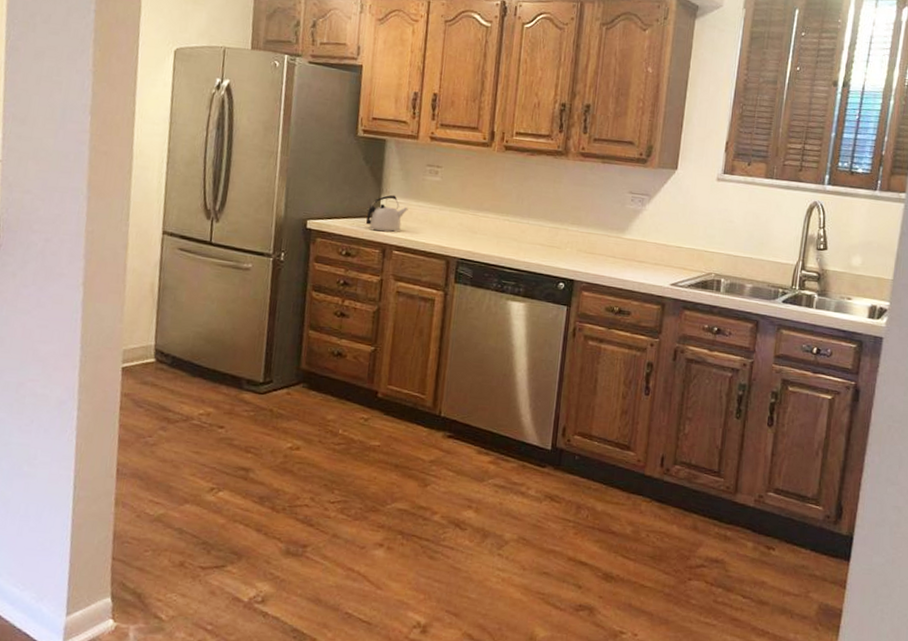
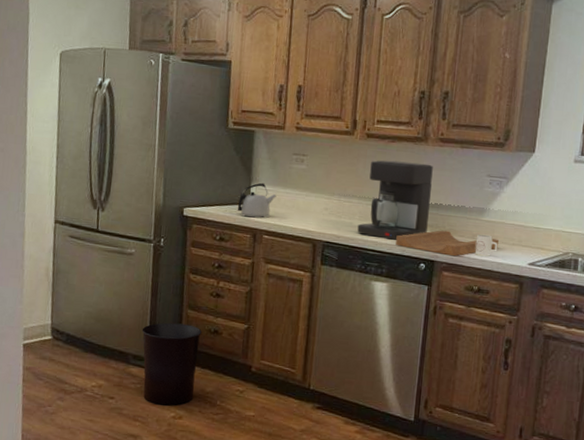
waste bin: none [257,344,324,435] -> present [142,322,202,406]
coffee maker: none [493,174,574,258] -> present [357,160,433,240]
cutting board: none [534,248,640,276] -> present [396,230,499,257]
mug: none [615,252,640,277] -> present [474,234,498,257]

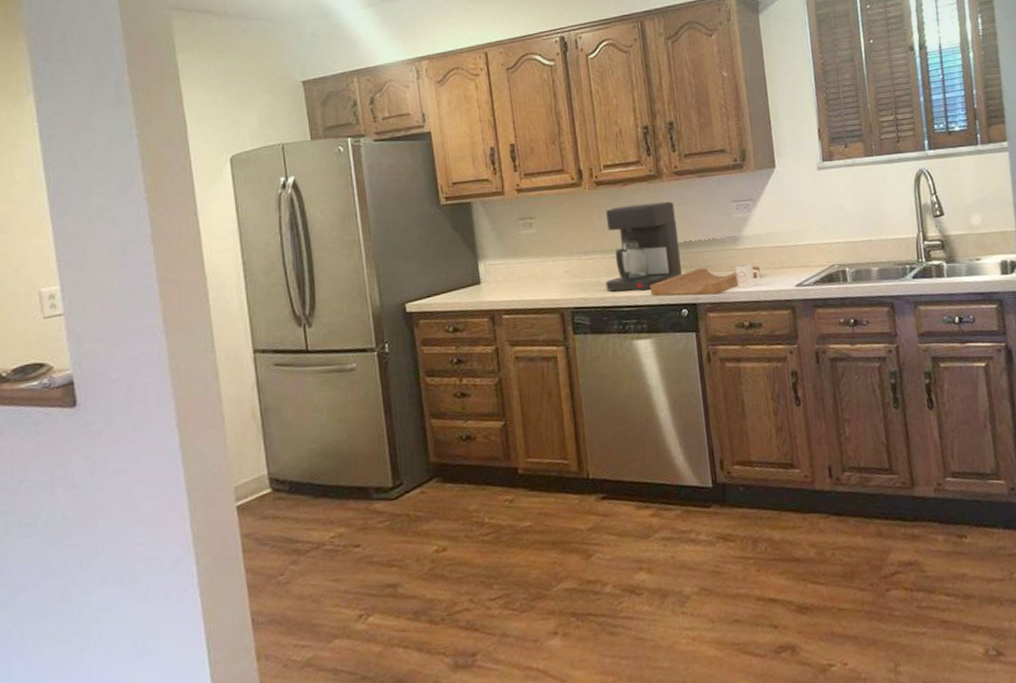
waste bin: present [142,322,202,406] -> none [380,436,456,541]
kettle: present [237,182,277,219] -> none [467,257,509,300]

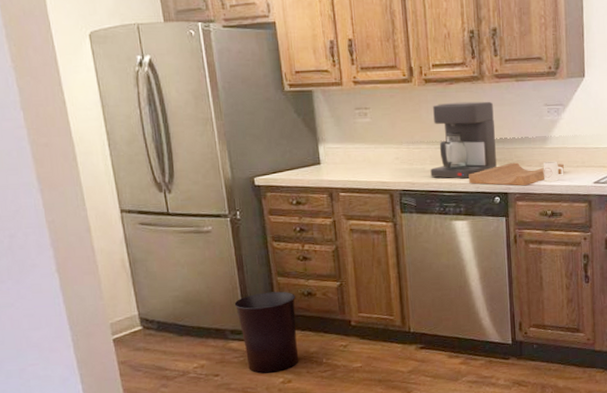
waste bin: none [380,436,456,541] -> present [234,291,299,374]

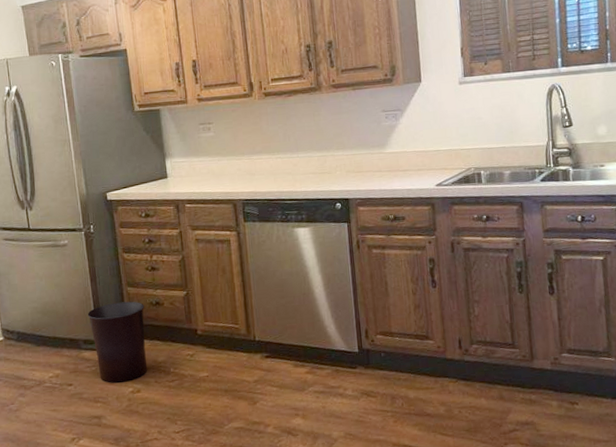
coffee maker: present [430,101,497,179] -> none [271,110,337,187]
cutting board: present [469,162,564,186] -> none [309,168,405,192]
mug: present [542,161,564,183] -> none [383,165,405,187]

